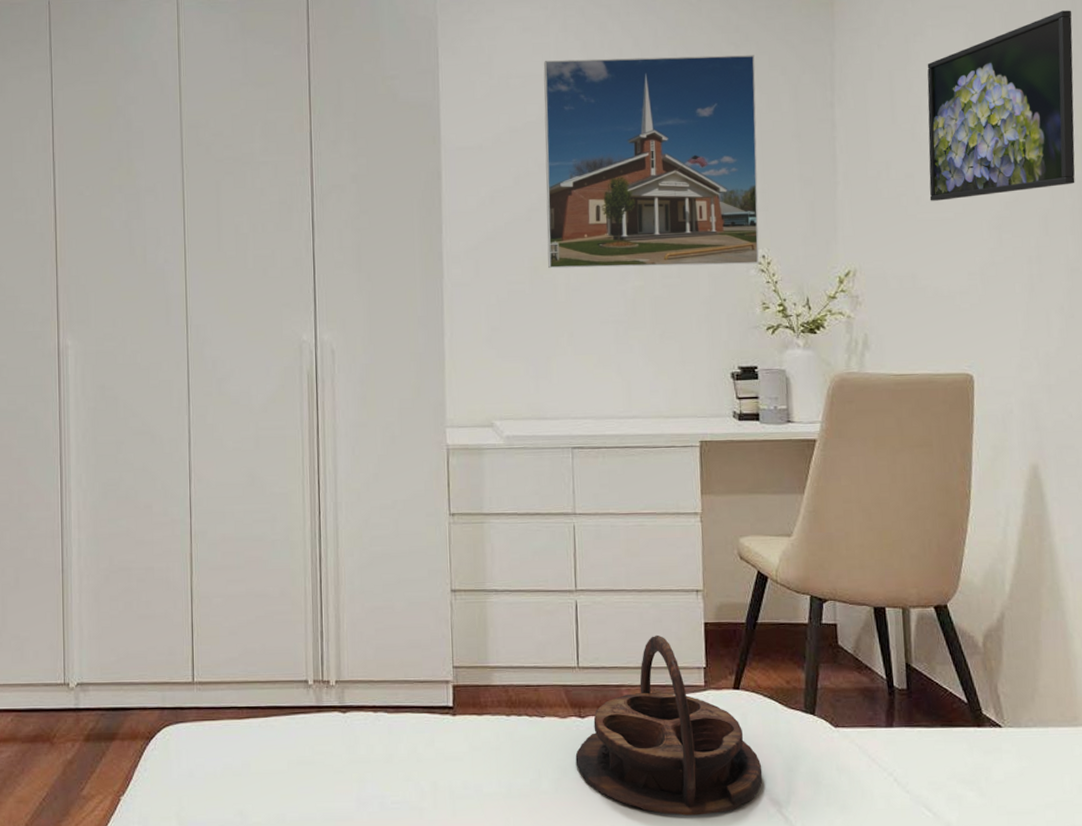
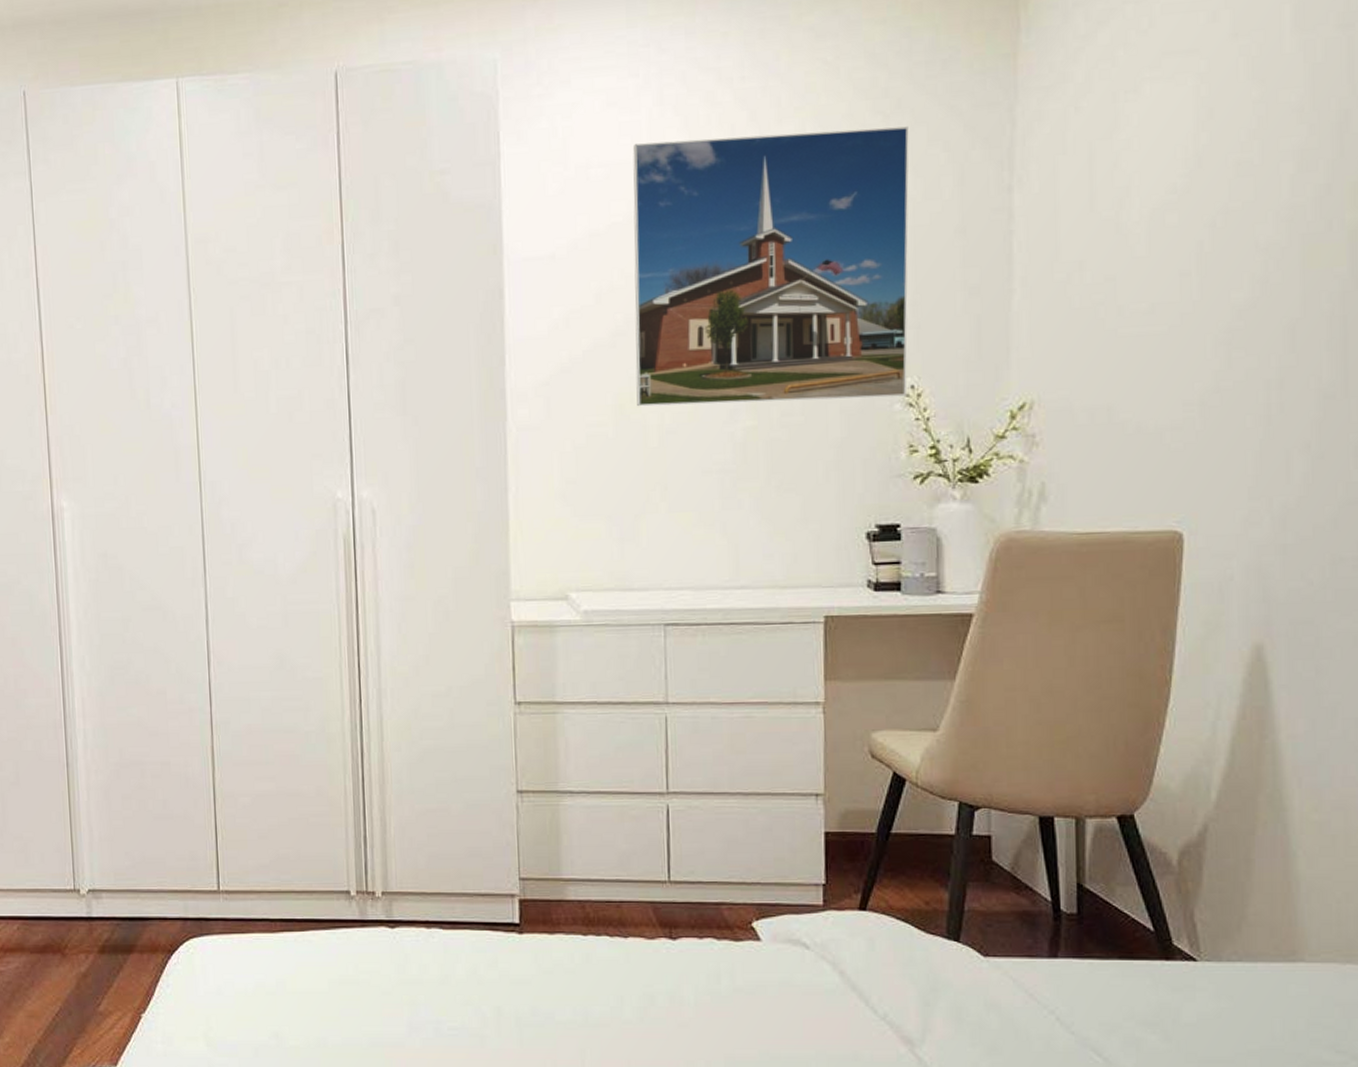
serving tray: present [575,634,762,816] -> none [665,845,892,1053]
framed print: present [927,10,1075,201] -> none [1136,49,1348,311]

